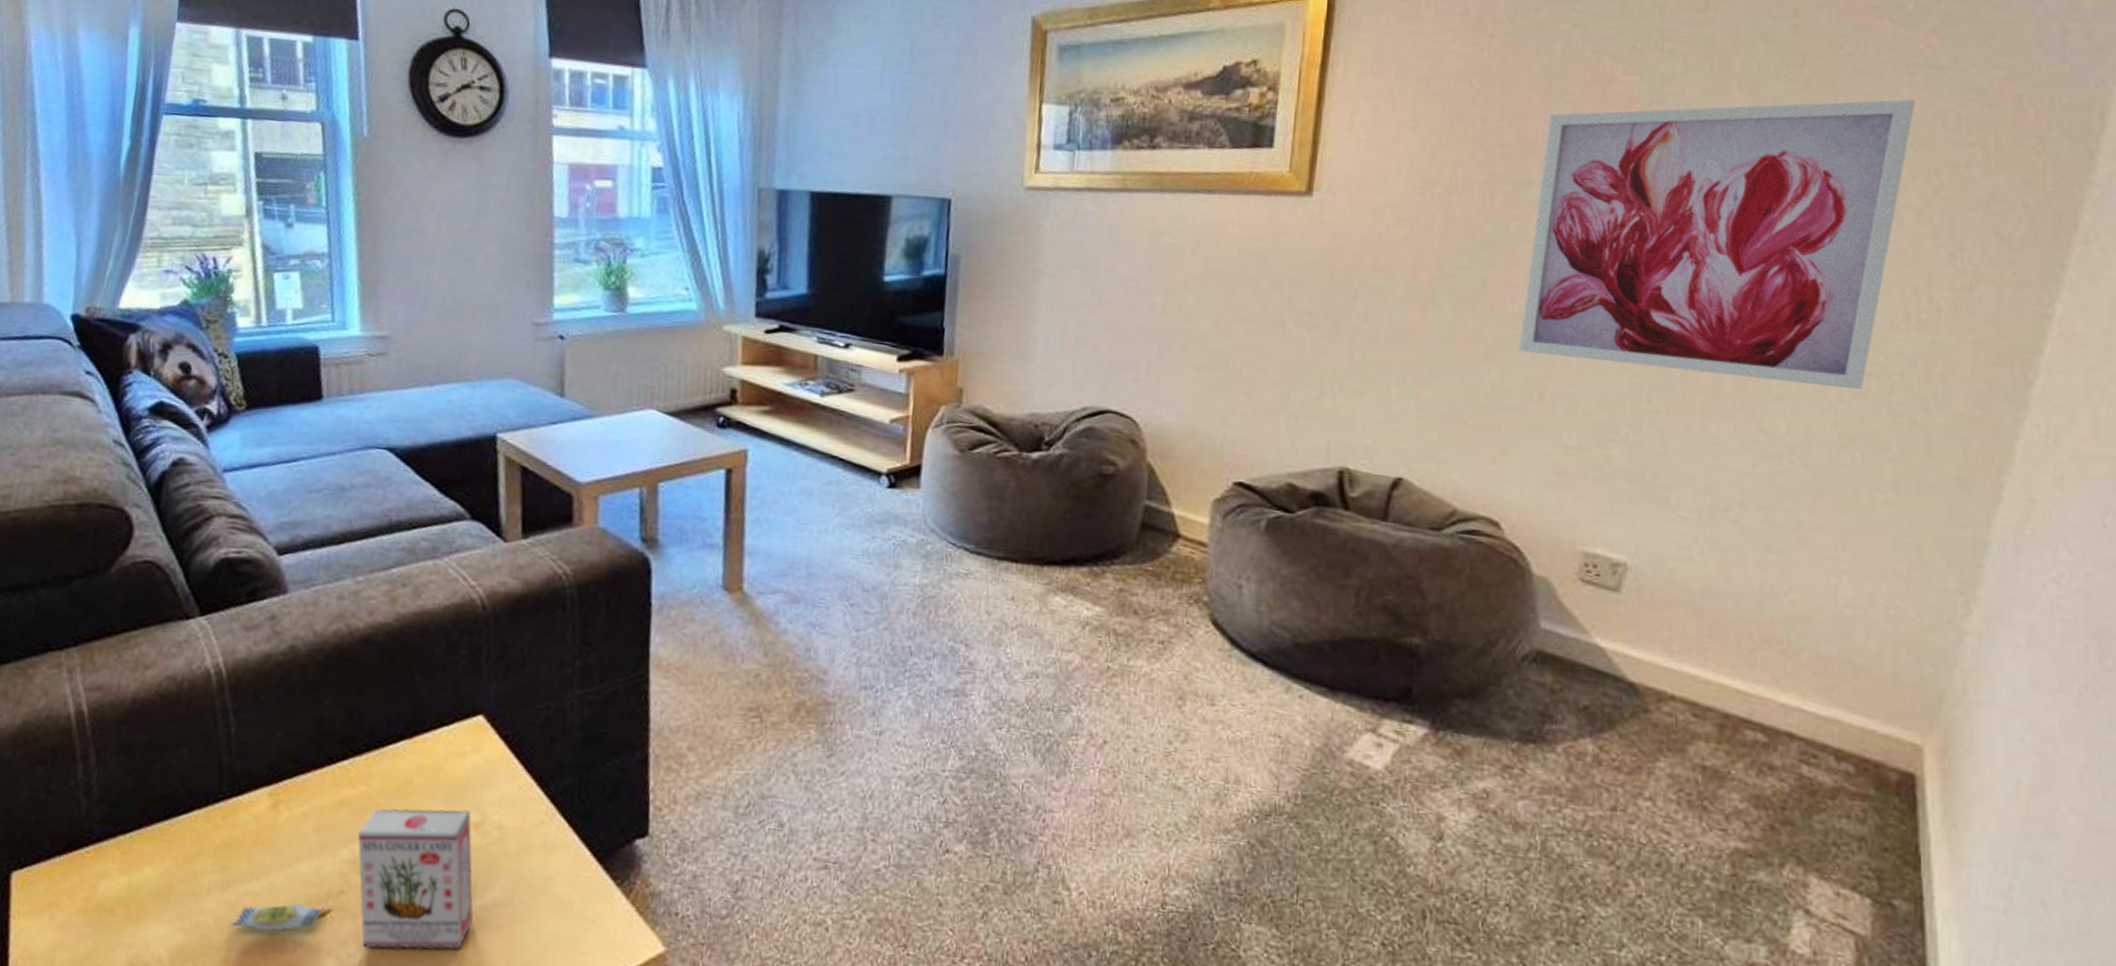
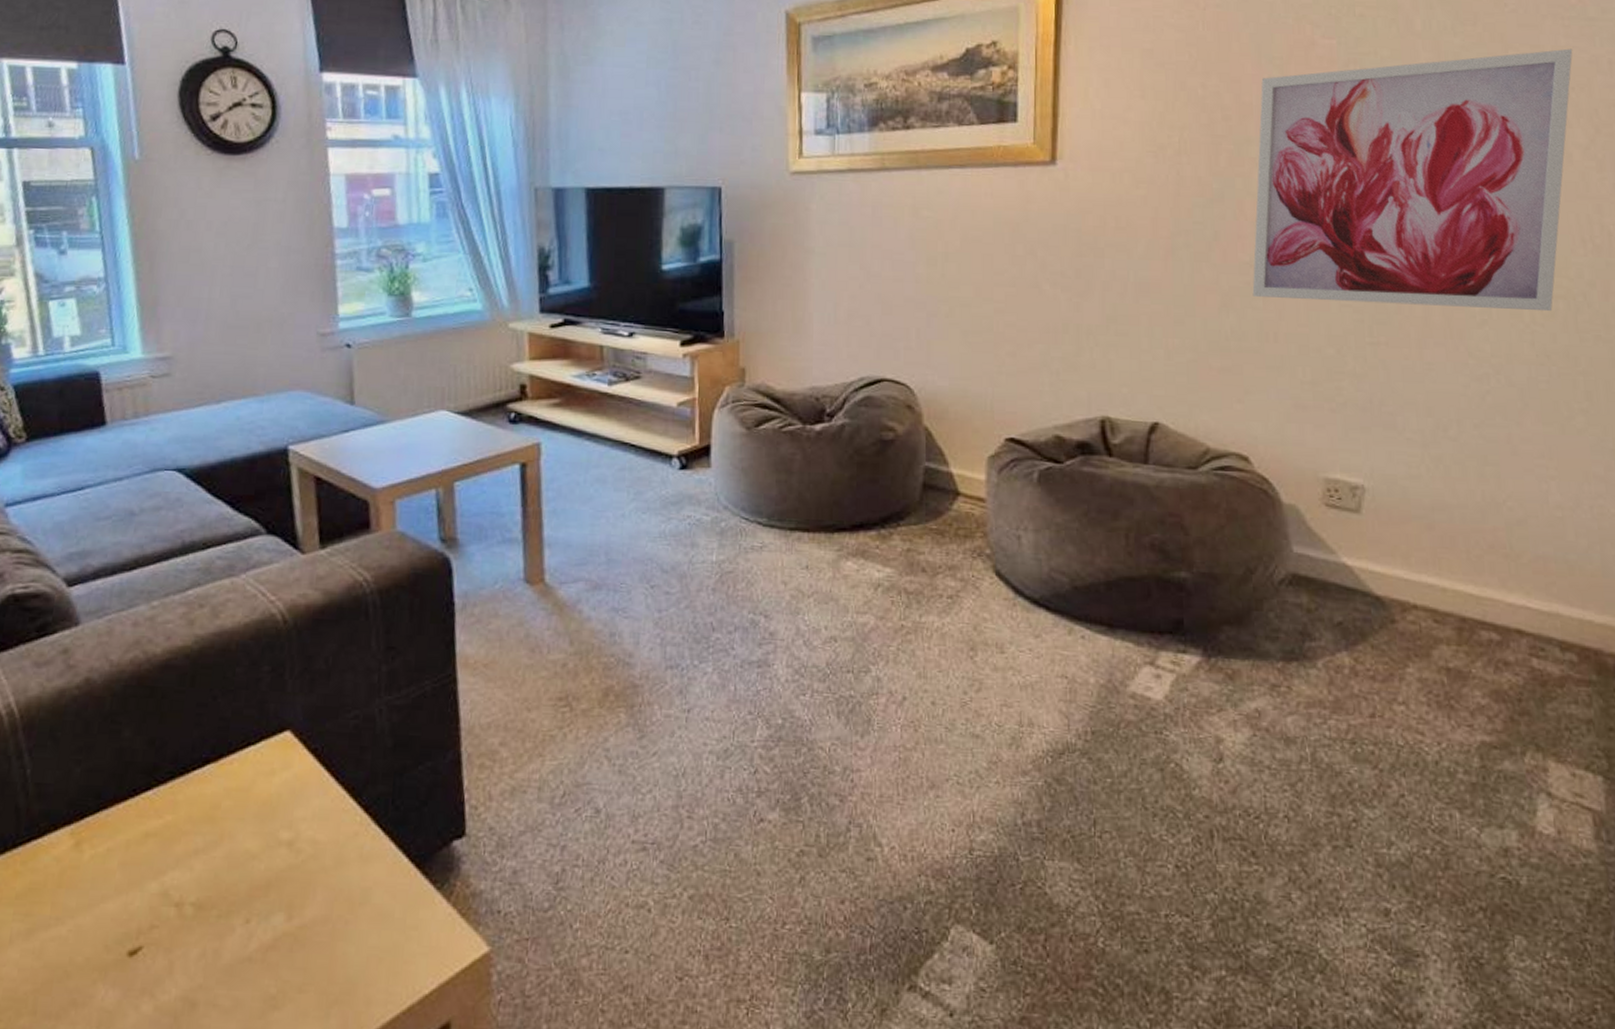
snack box: present [229,809,474,949] -> none [34,829,292,982]

